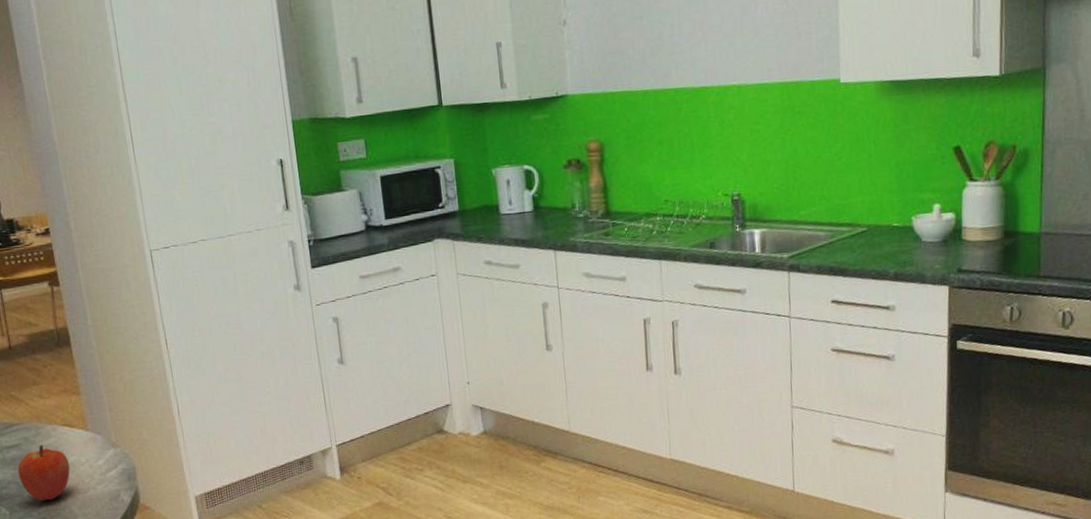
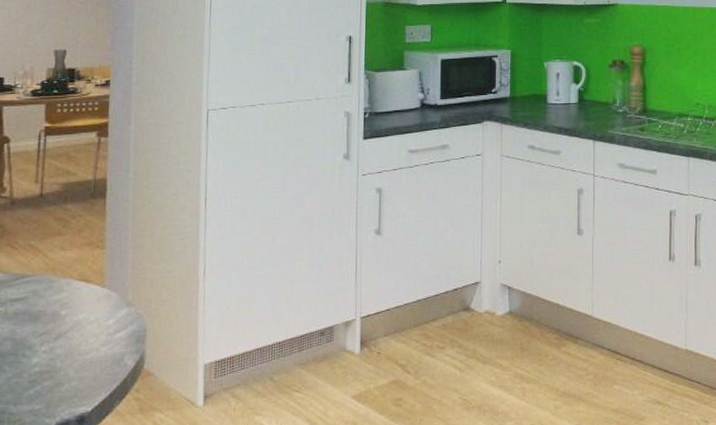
apple: present [17,444,70,502] -> none [17,299,76,362]

